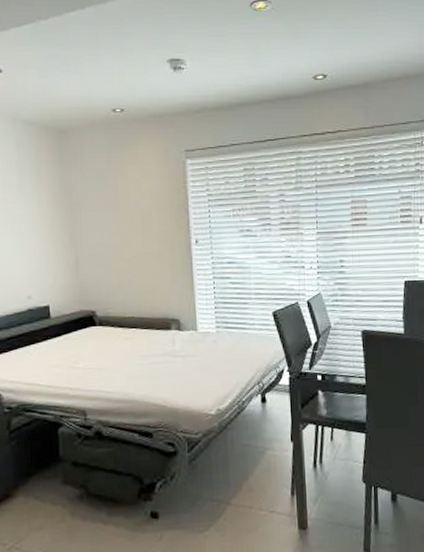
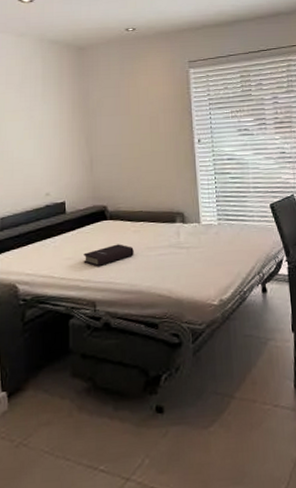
book: none [71,351,126,375] -> present [83,244,134,267]

